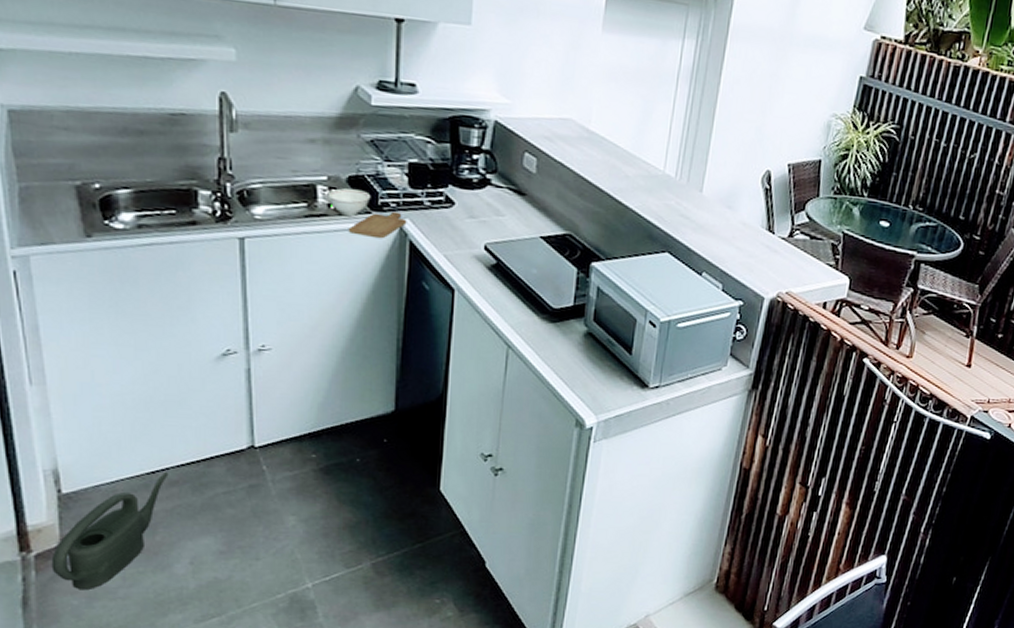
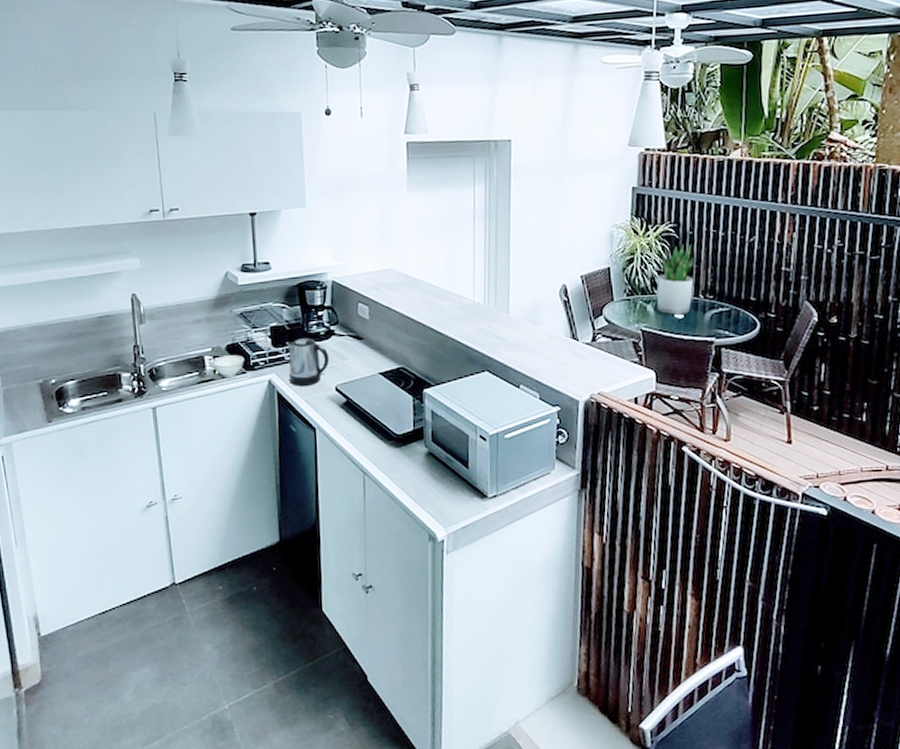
watering can: present [51,471,169,591] -> none [36,611,115,720]
chopping board: present [348,213,407,239] -> none [230,370,274,394]
kettle: none [427,182,481,240] -> present [287,338,330,386]
planter: none [864,147,912,223] -> present [657,243,696,315]

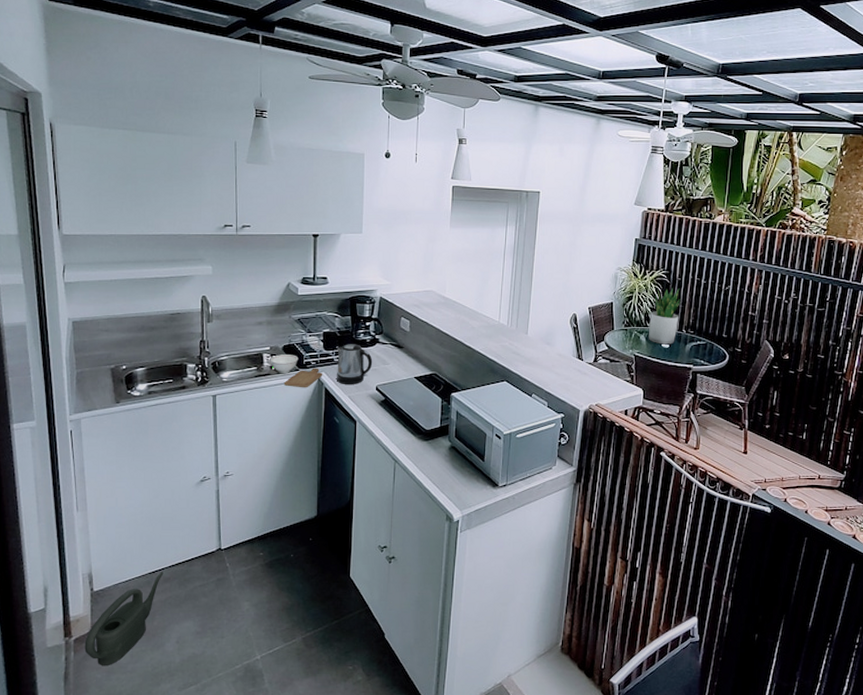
watering can: none [36,611,115,720] -> present [84,571,164,666]
chopping board: none [230,370,274,394] -> present [283,369,323,388]

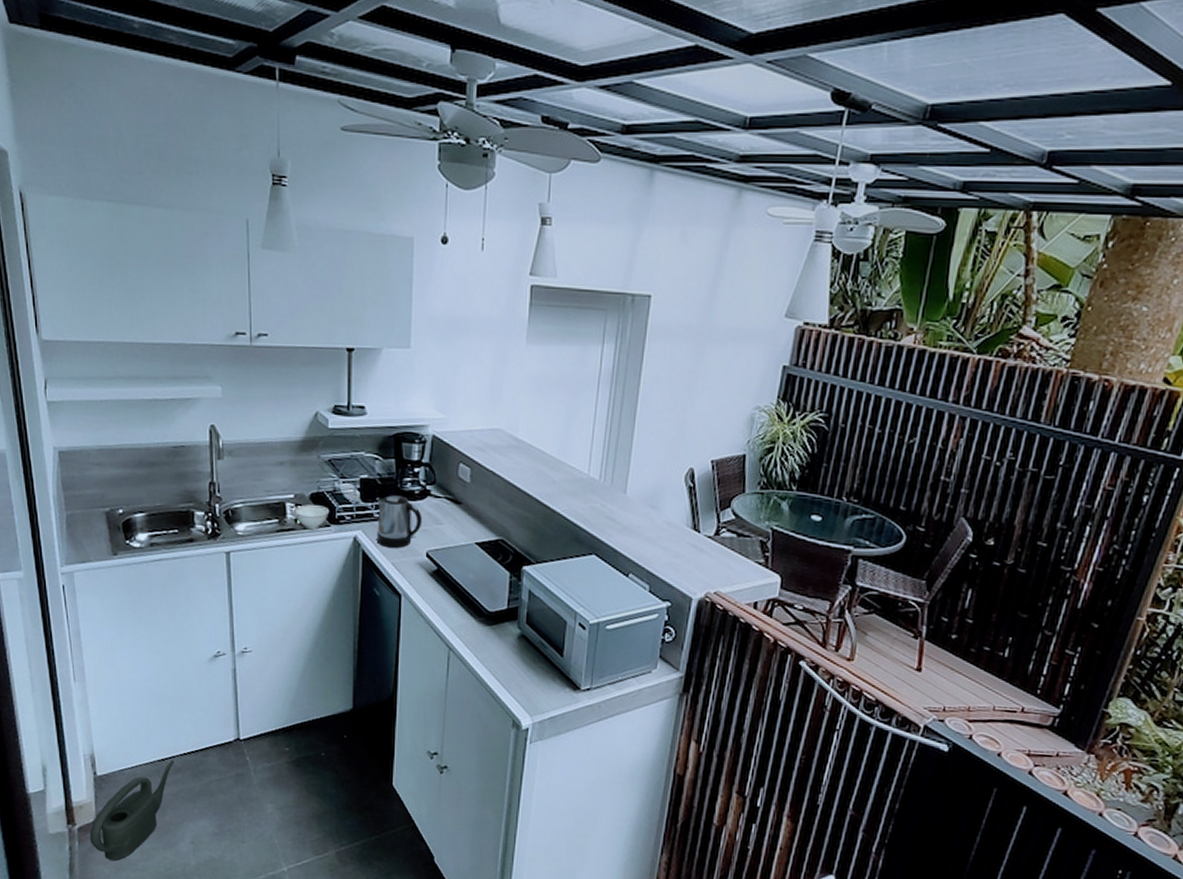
chopping board: present [283,369,323,388] -> none [311,525,360,550]
planter: present [649,287,682,345] -> none [793,437,844,517]

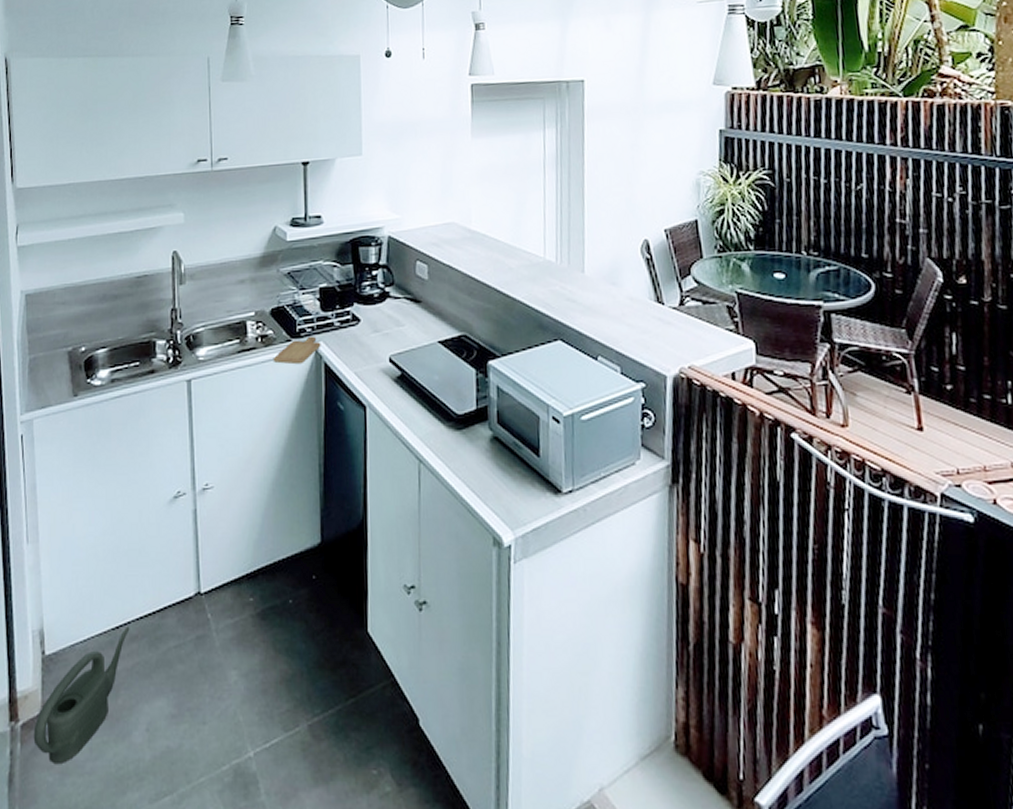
bowl: present [294,505,330,530] -> none [255,320,291,347]
chopping board: none [311,525,360,550] -> present [273,337,321,365]
kettle: present [377,495,423,548] -> none [338,301,384,356]

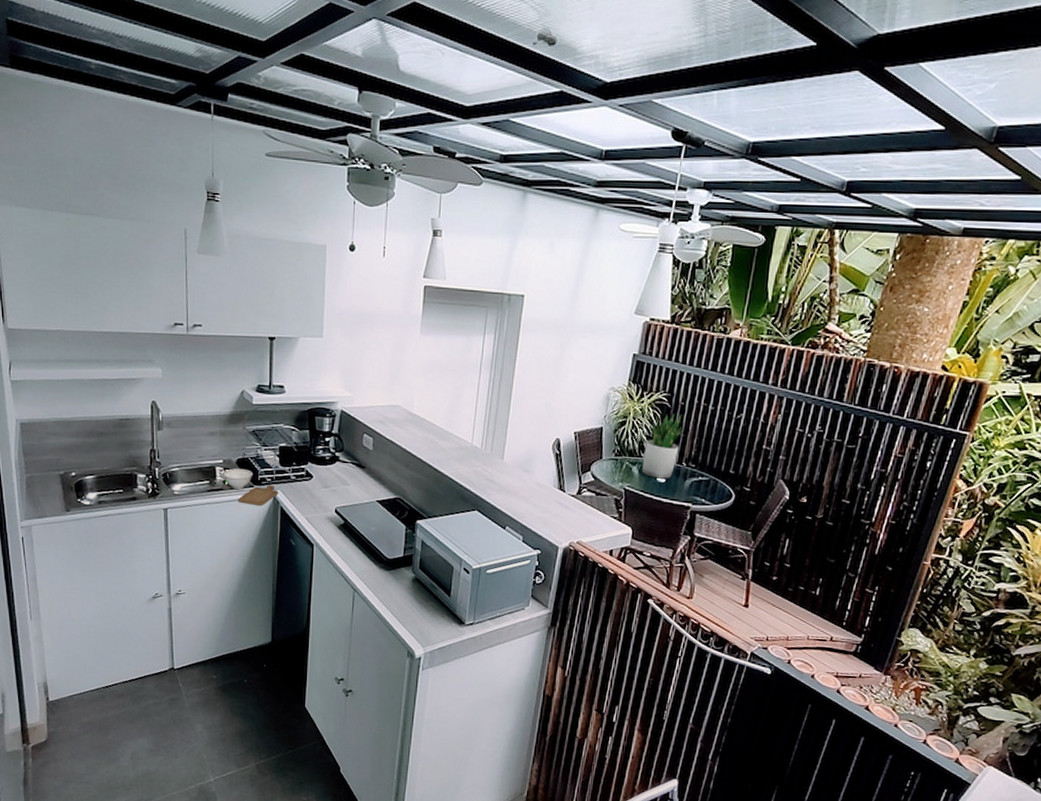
watering can: present [33,625,130,765] -> none [42,686,117,775]
bowl: none [255,320,291,347] -> present [223,468,253,490]
planter: none [752,192,795,275] -> present [642,413,684,479]

